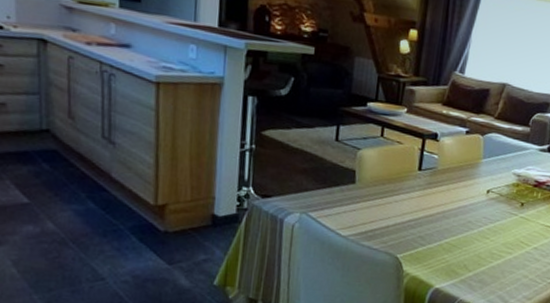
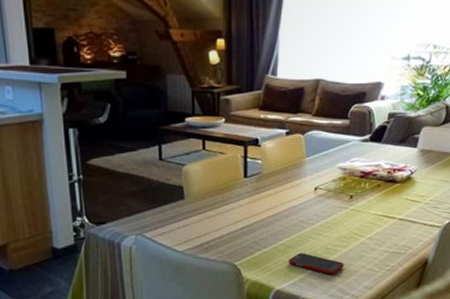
cell phone: none [451,254,507,280] -> present [288,253,344,275]

